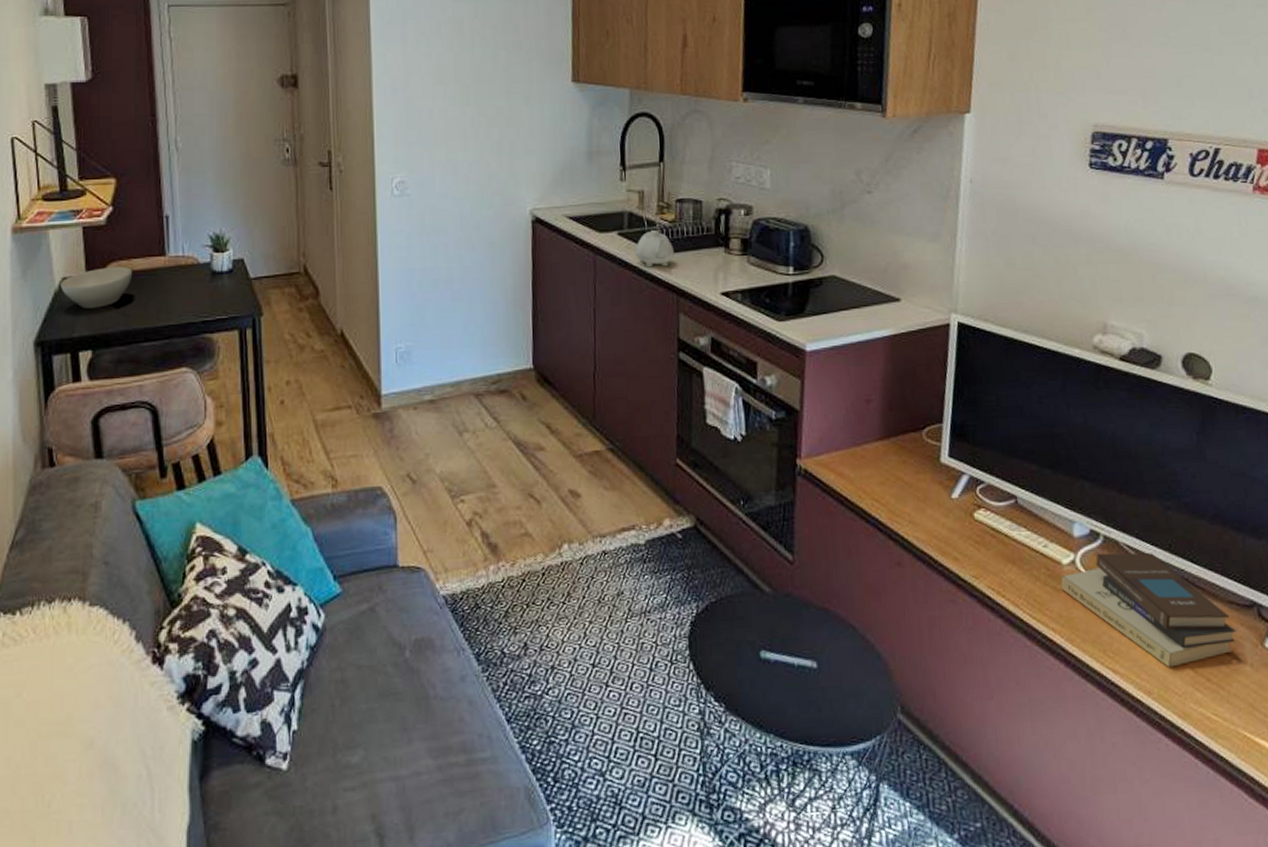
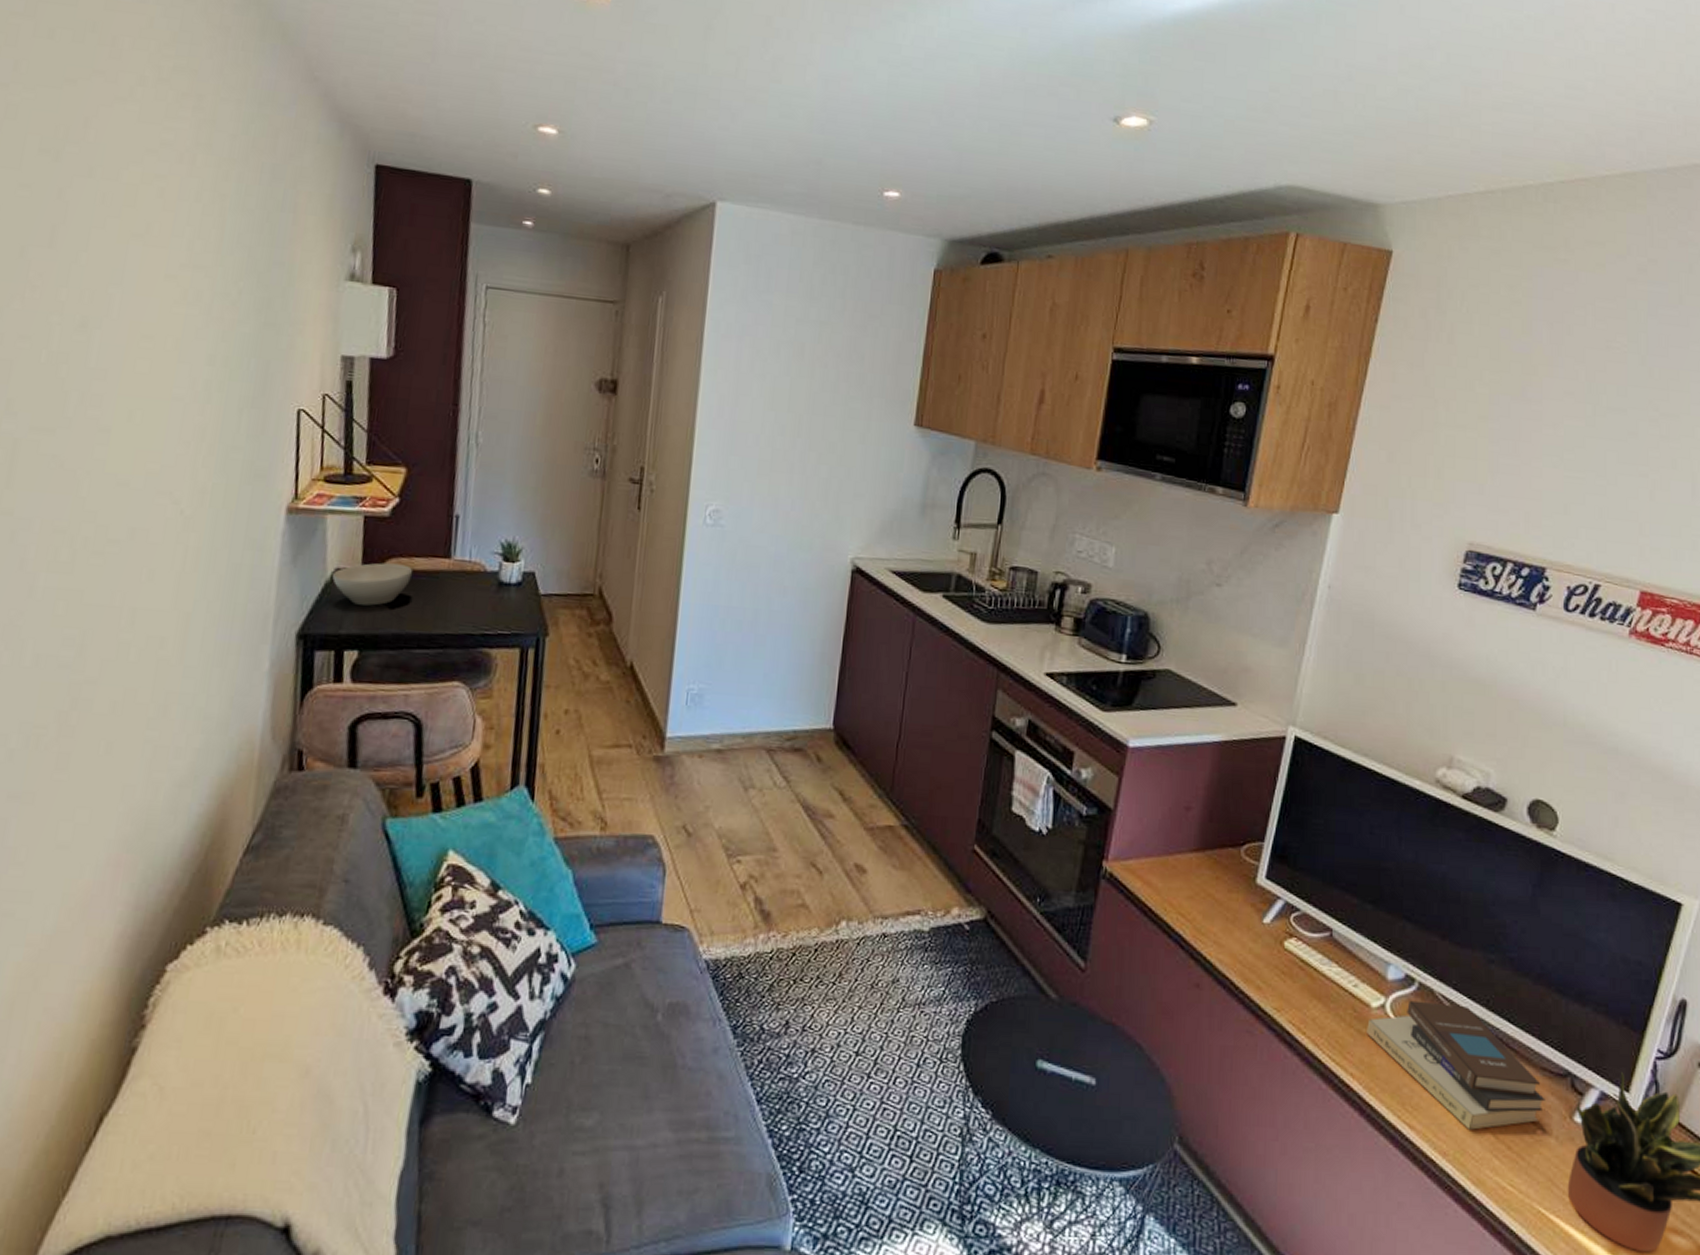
teapot: present [634,230,675,268] -> none [958,597,1002,638]

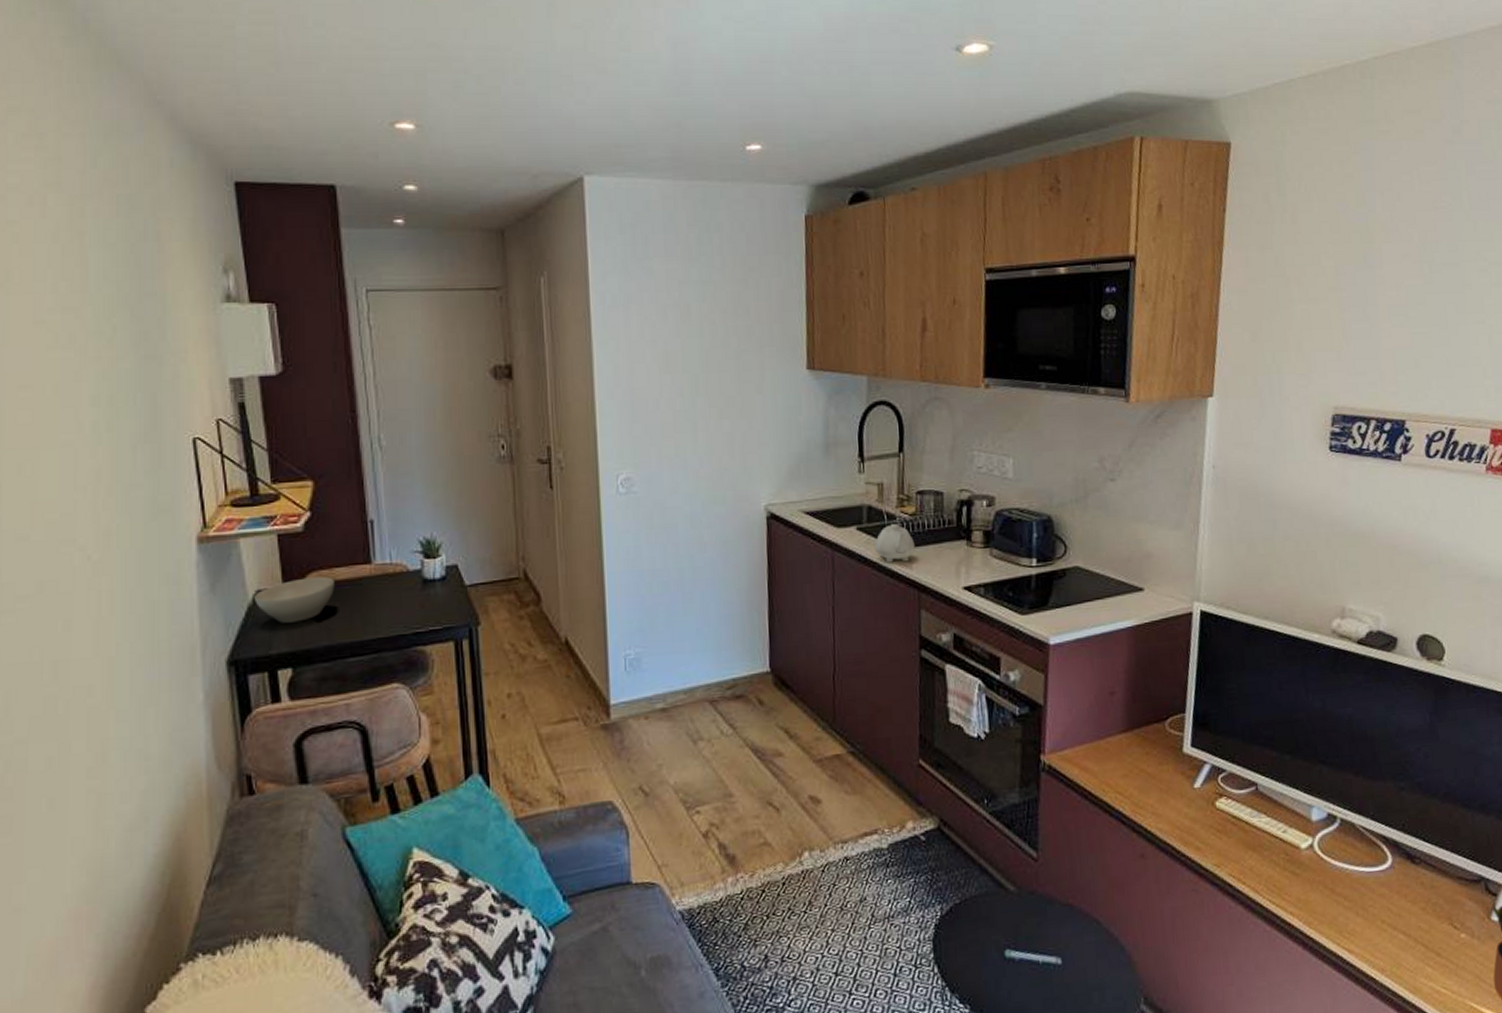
teapot: none [958,597,1002,638] -> present [874,524,916,563]
books: present [1367,1000,1545,1130] -> none [1299,833,1465,945]

